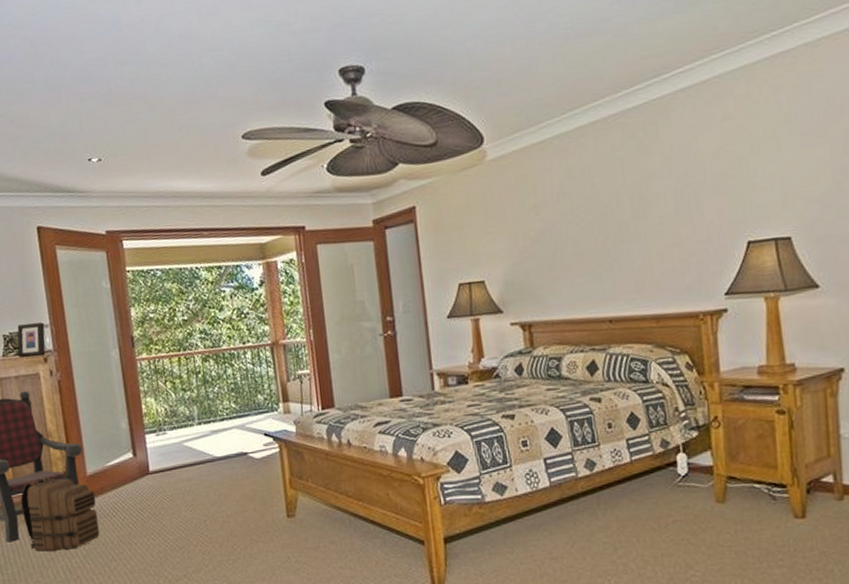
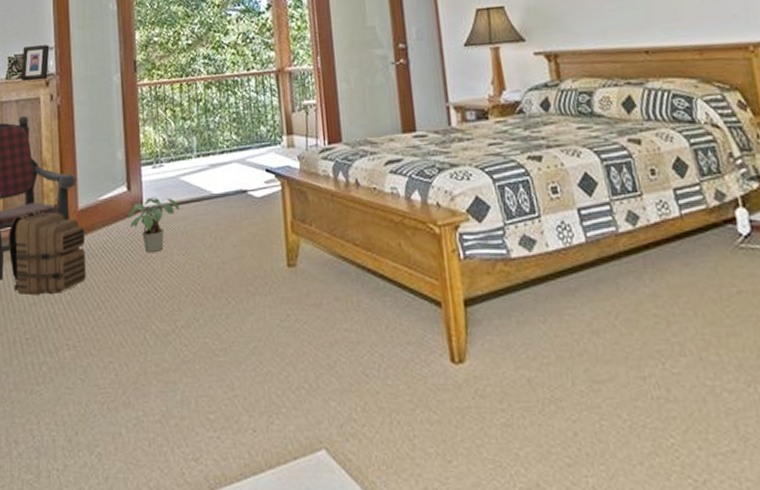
potted plant: none [135,461,184,510] -> present [127,197,179,252]

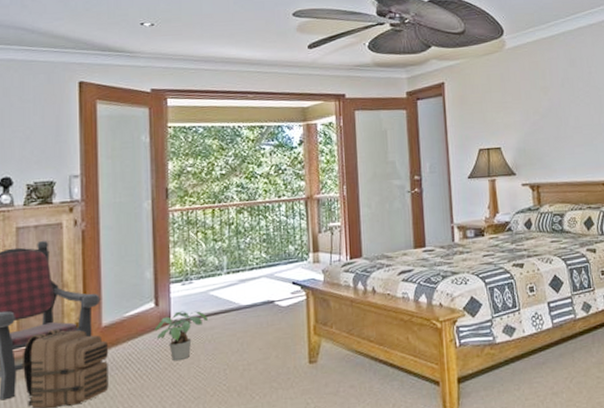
picture frame: present [21,45,50,82] -> none [41,173,75,208]

